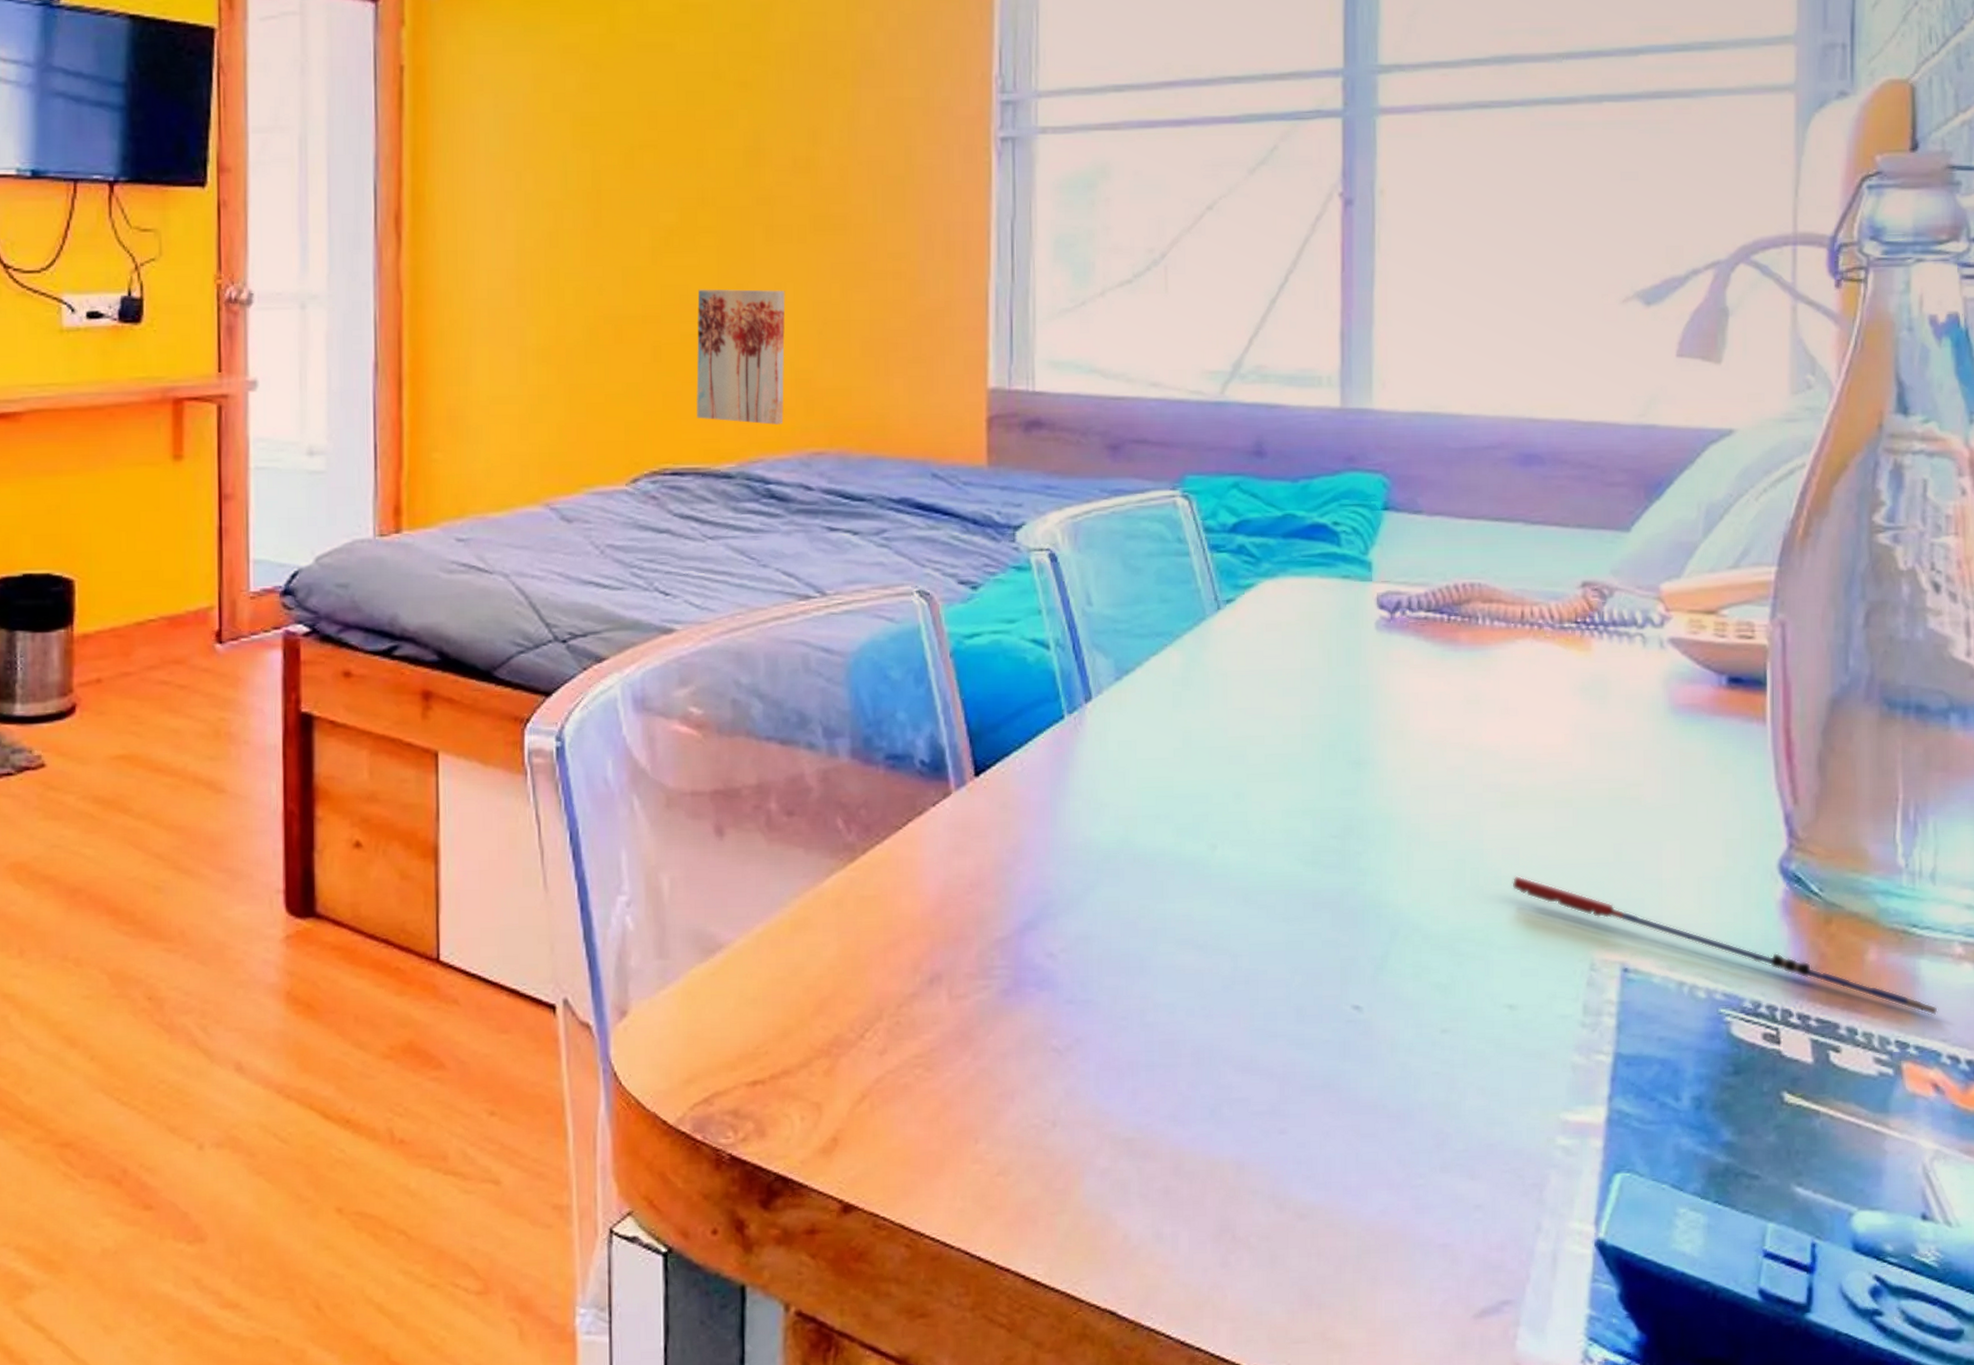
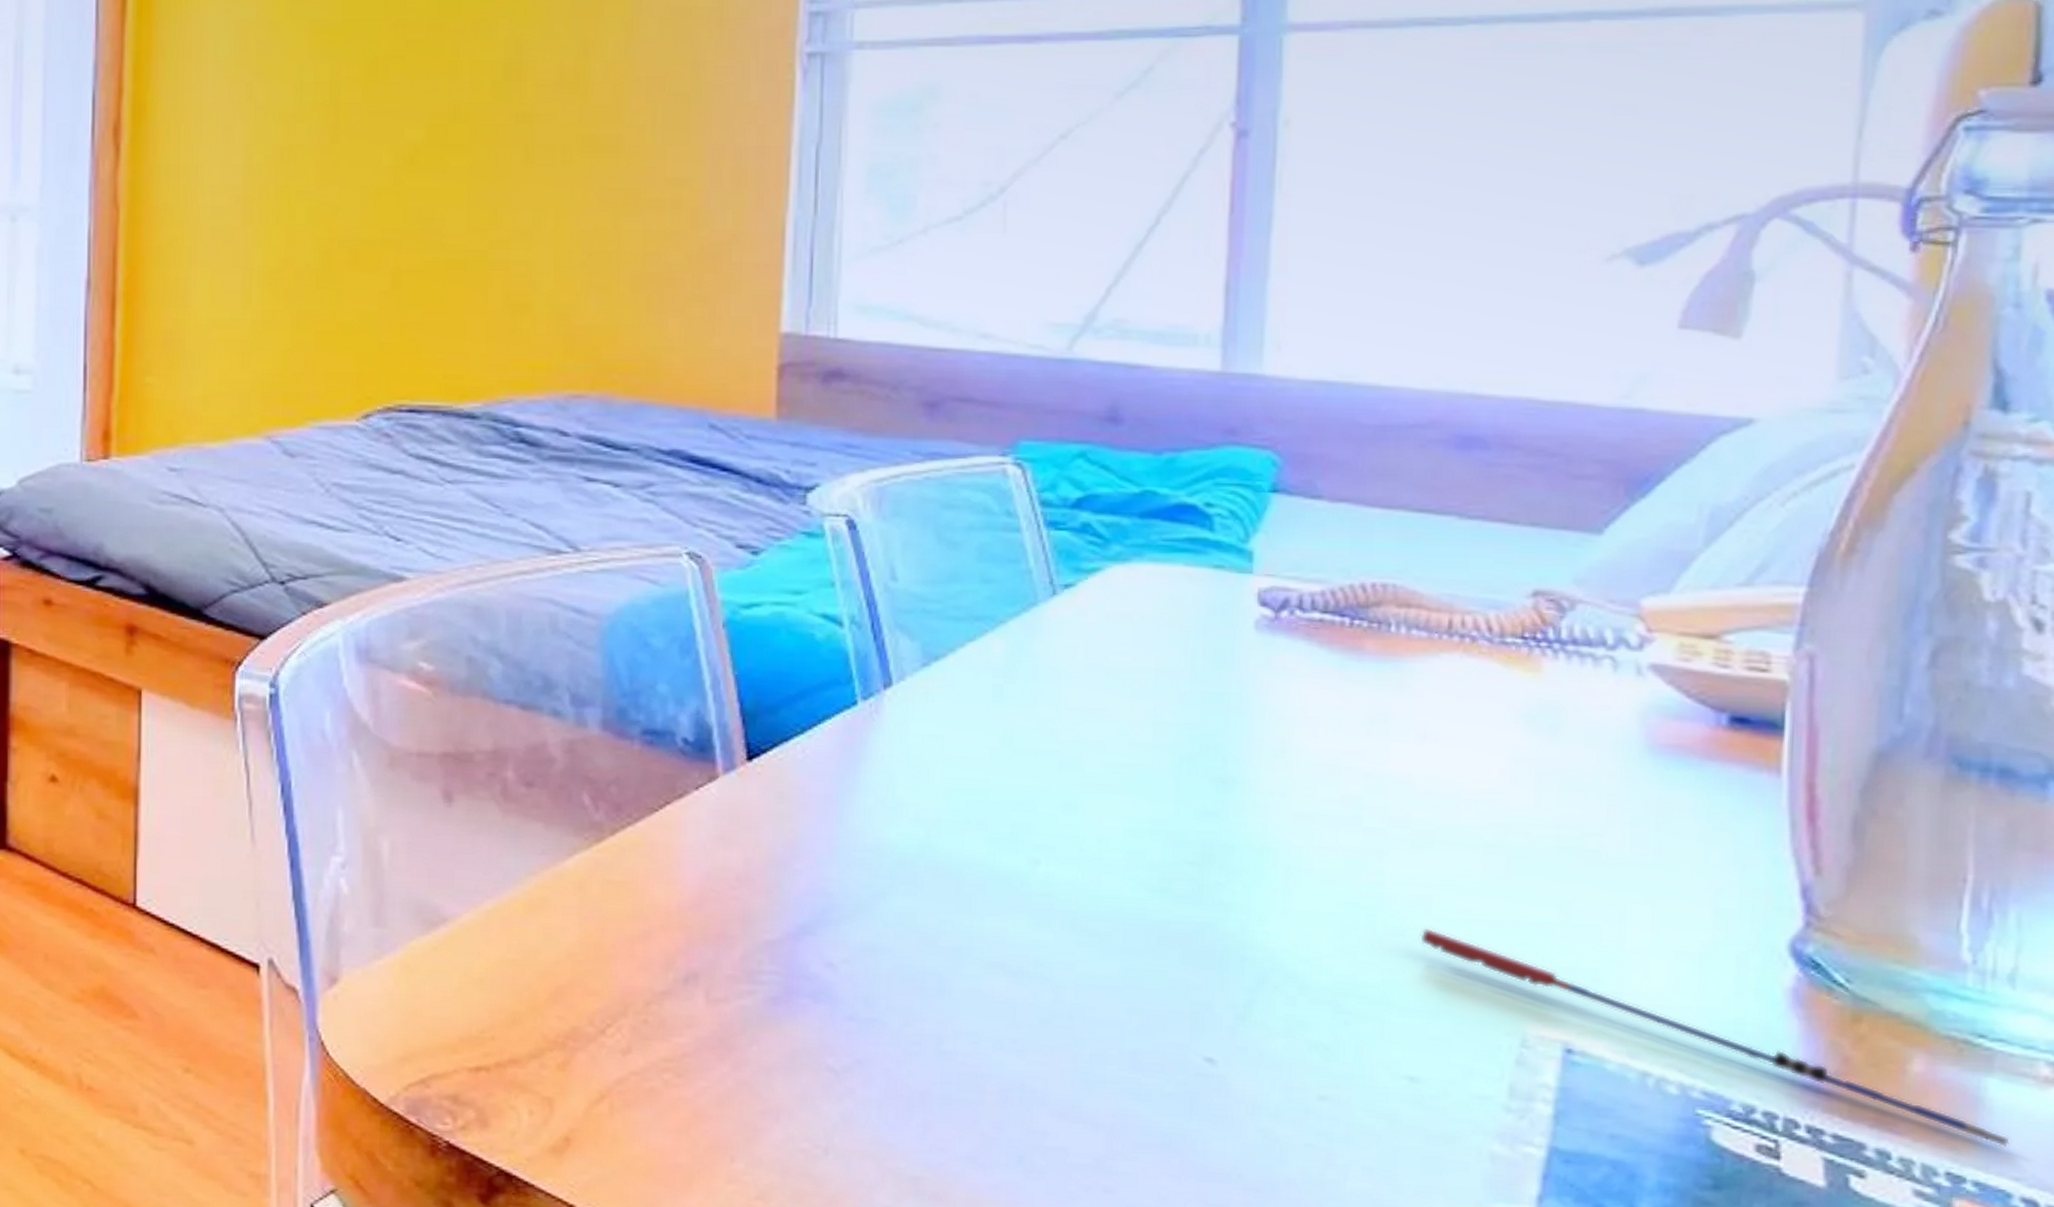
wall art: present [696,289,785,425] -> none [439,213,545,363]

